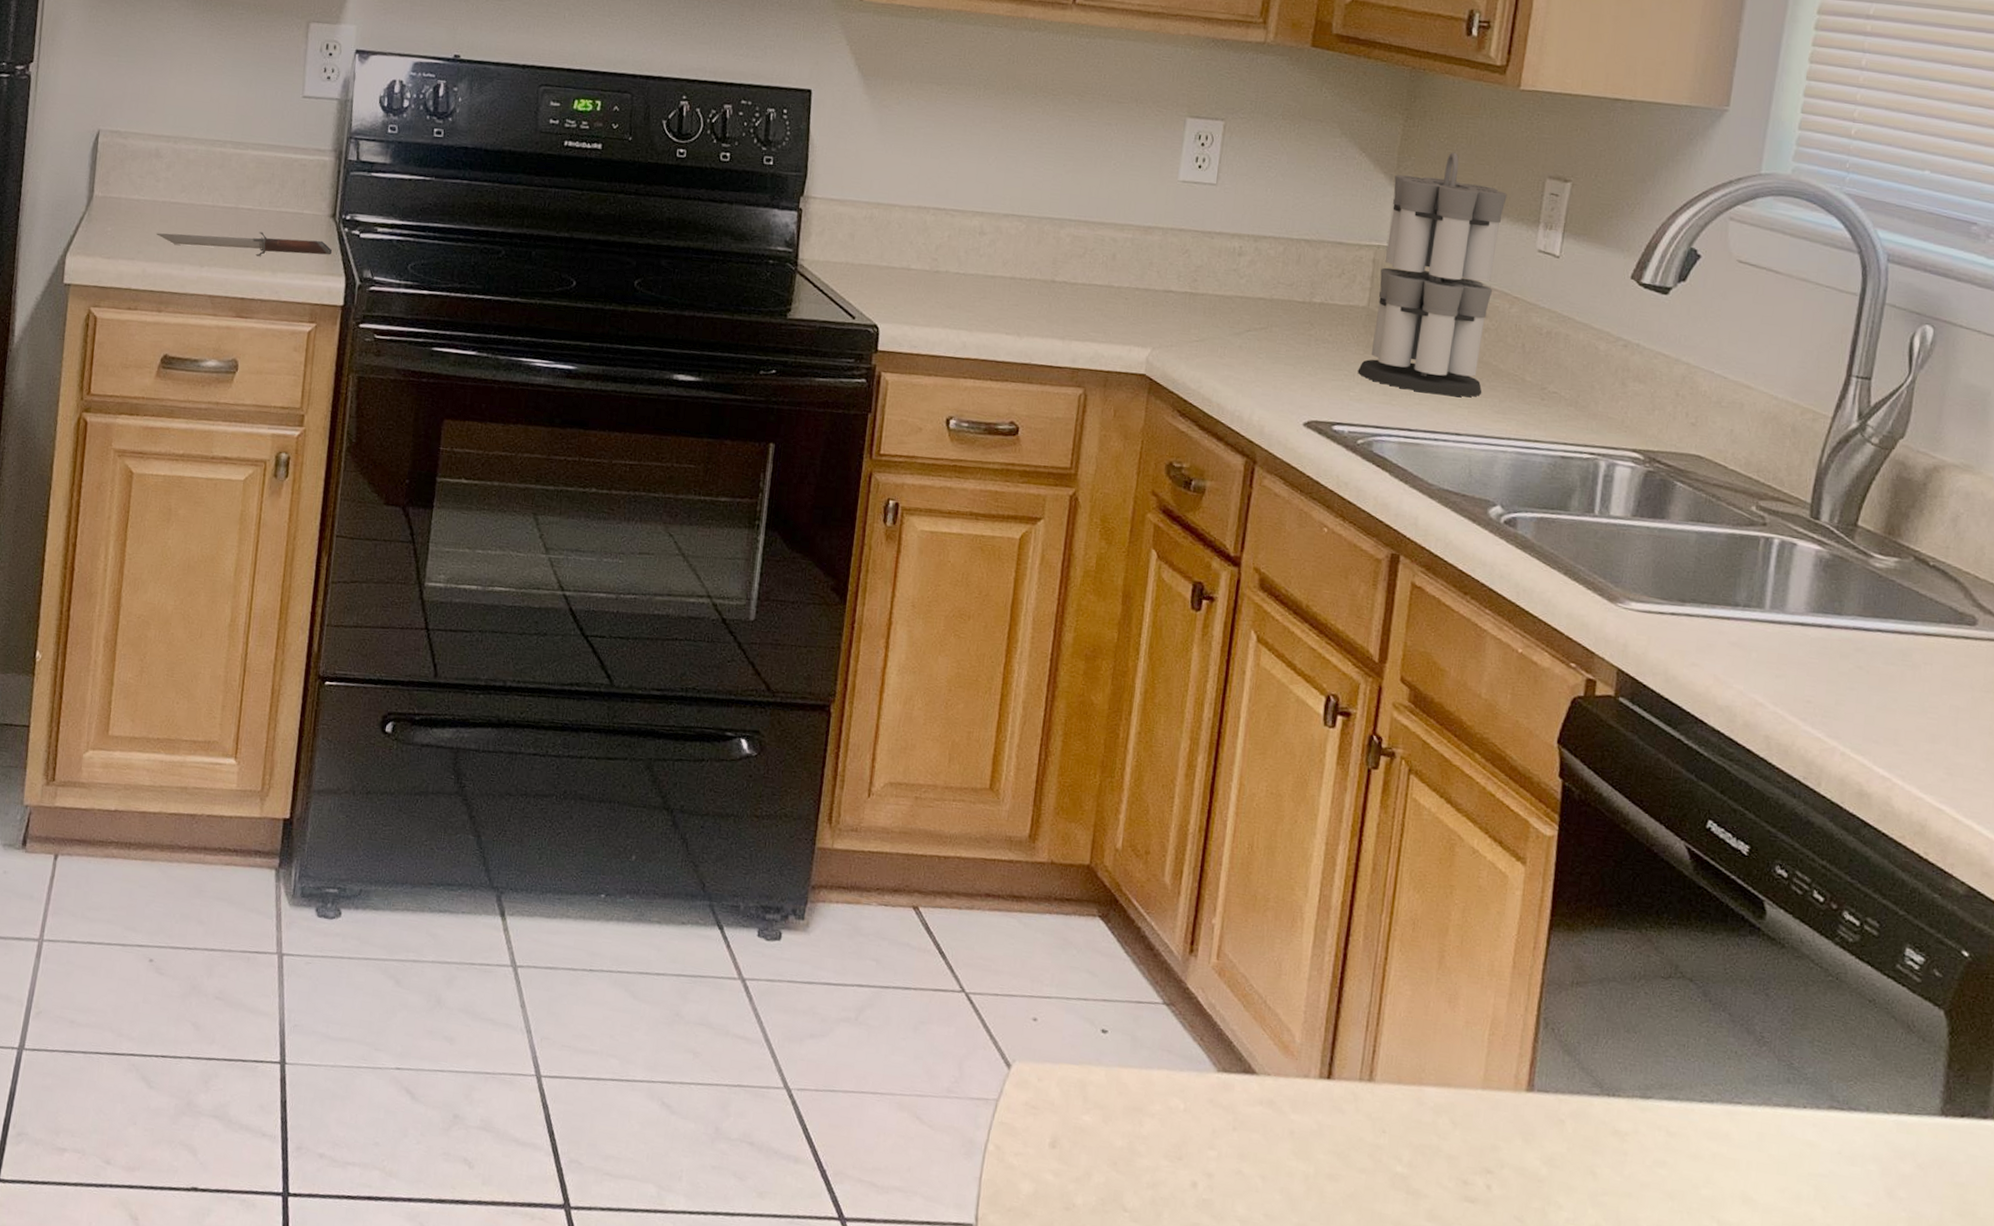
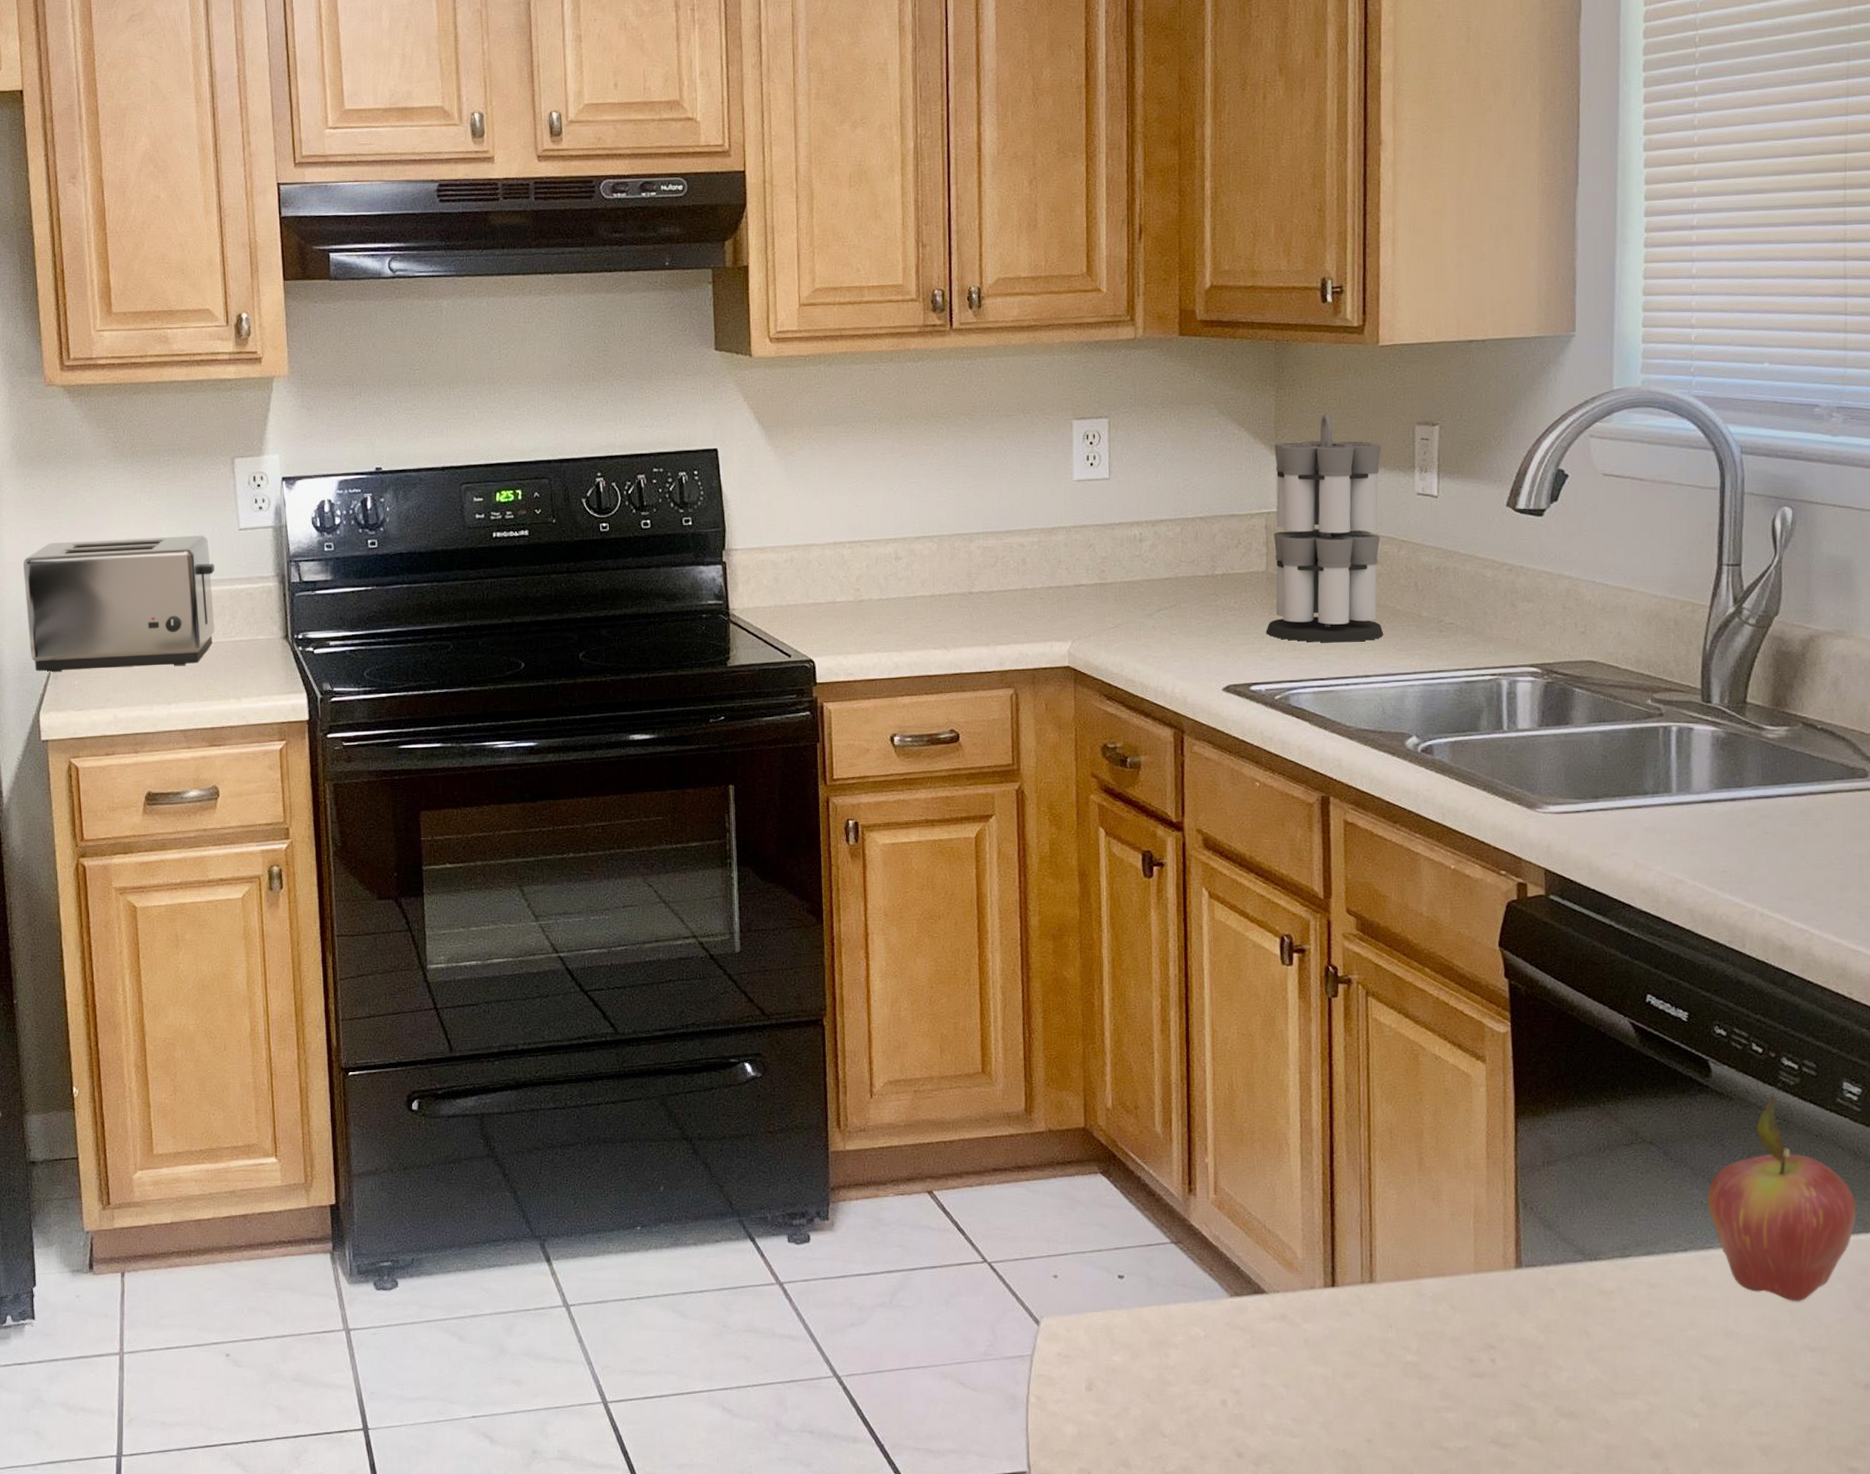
toaster: none [67,80,272,229] -> present [23,535,215,673]
knife: present [156,232,333,257] -> none [122,662,291,687]
fruit: none [1742,947,1903,1178] -> present [1707,1092,1857,1302]

